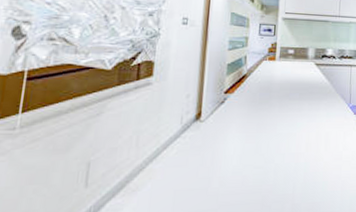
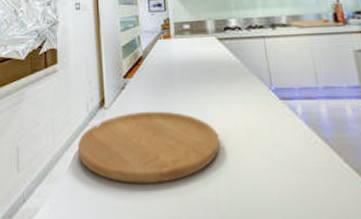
cutting board: none [163,123,303,189] -> present [77,111,220,184]

